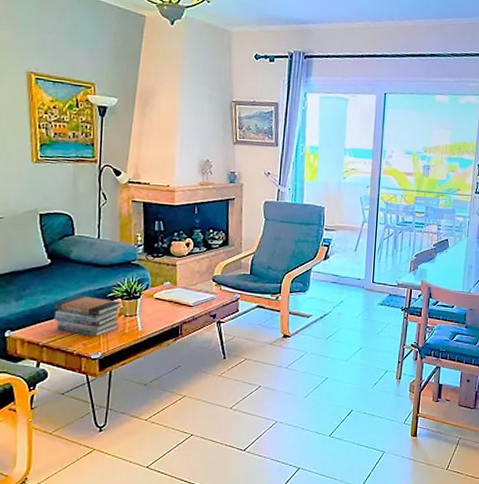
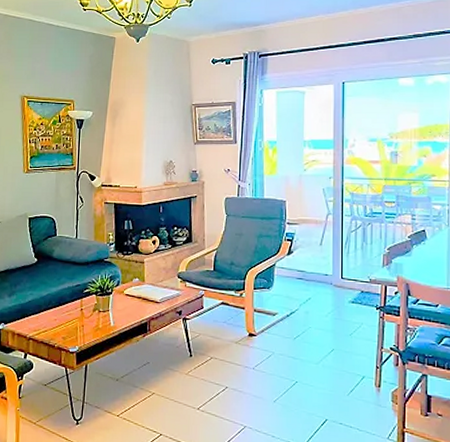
book stack: present [54,295,121,337] -> none [39,291,96,331]

